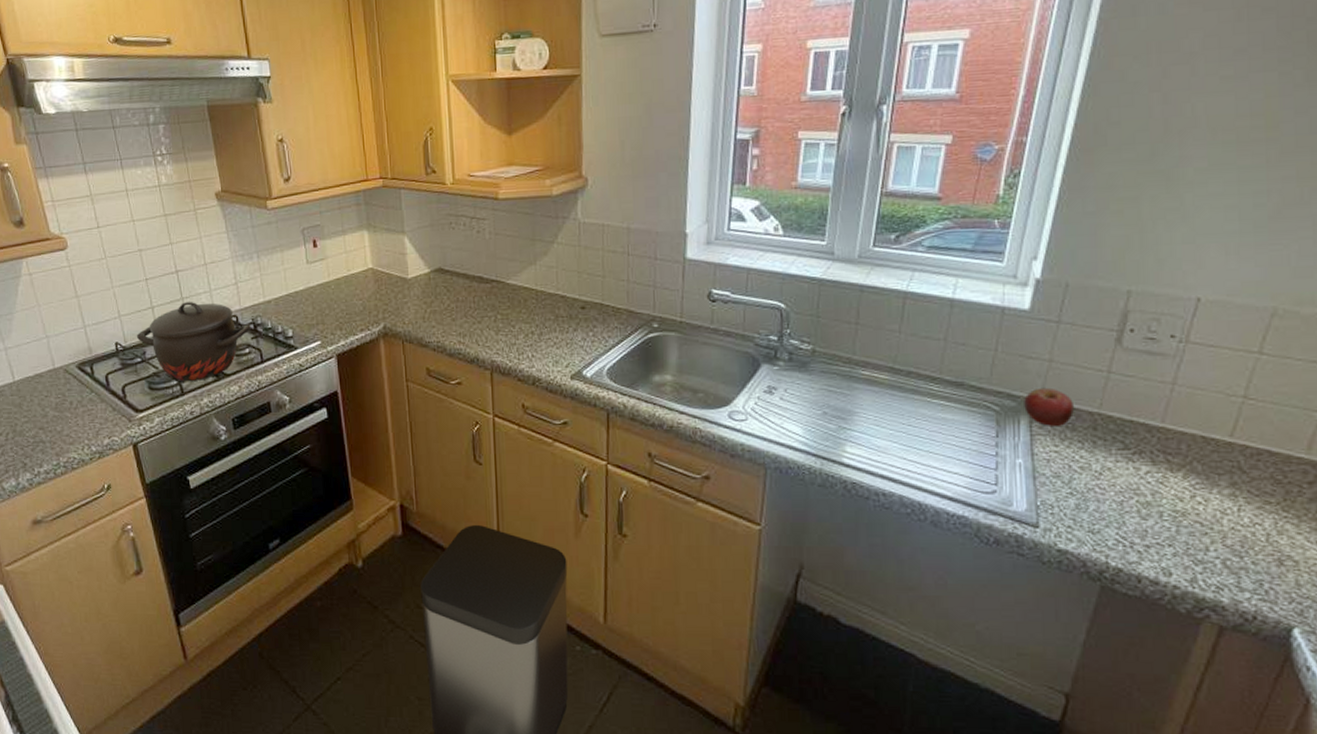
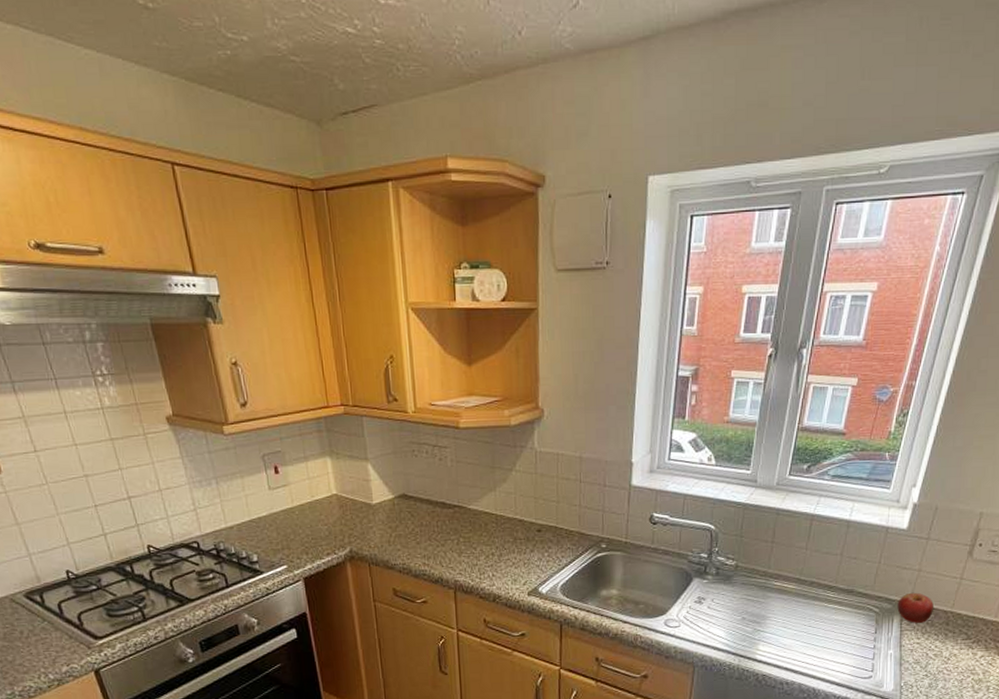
cooking pot: present [136,302,251,382] -> none [88,528,214,608]

